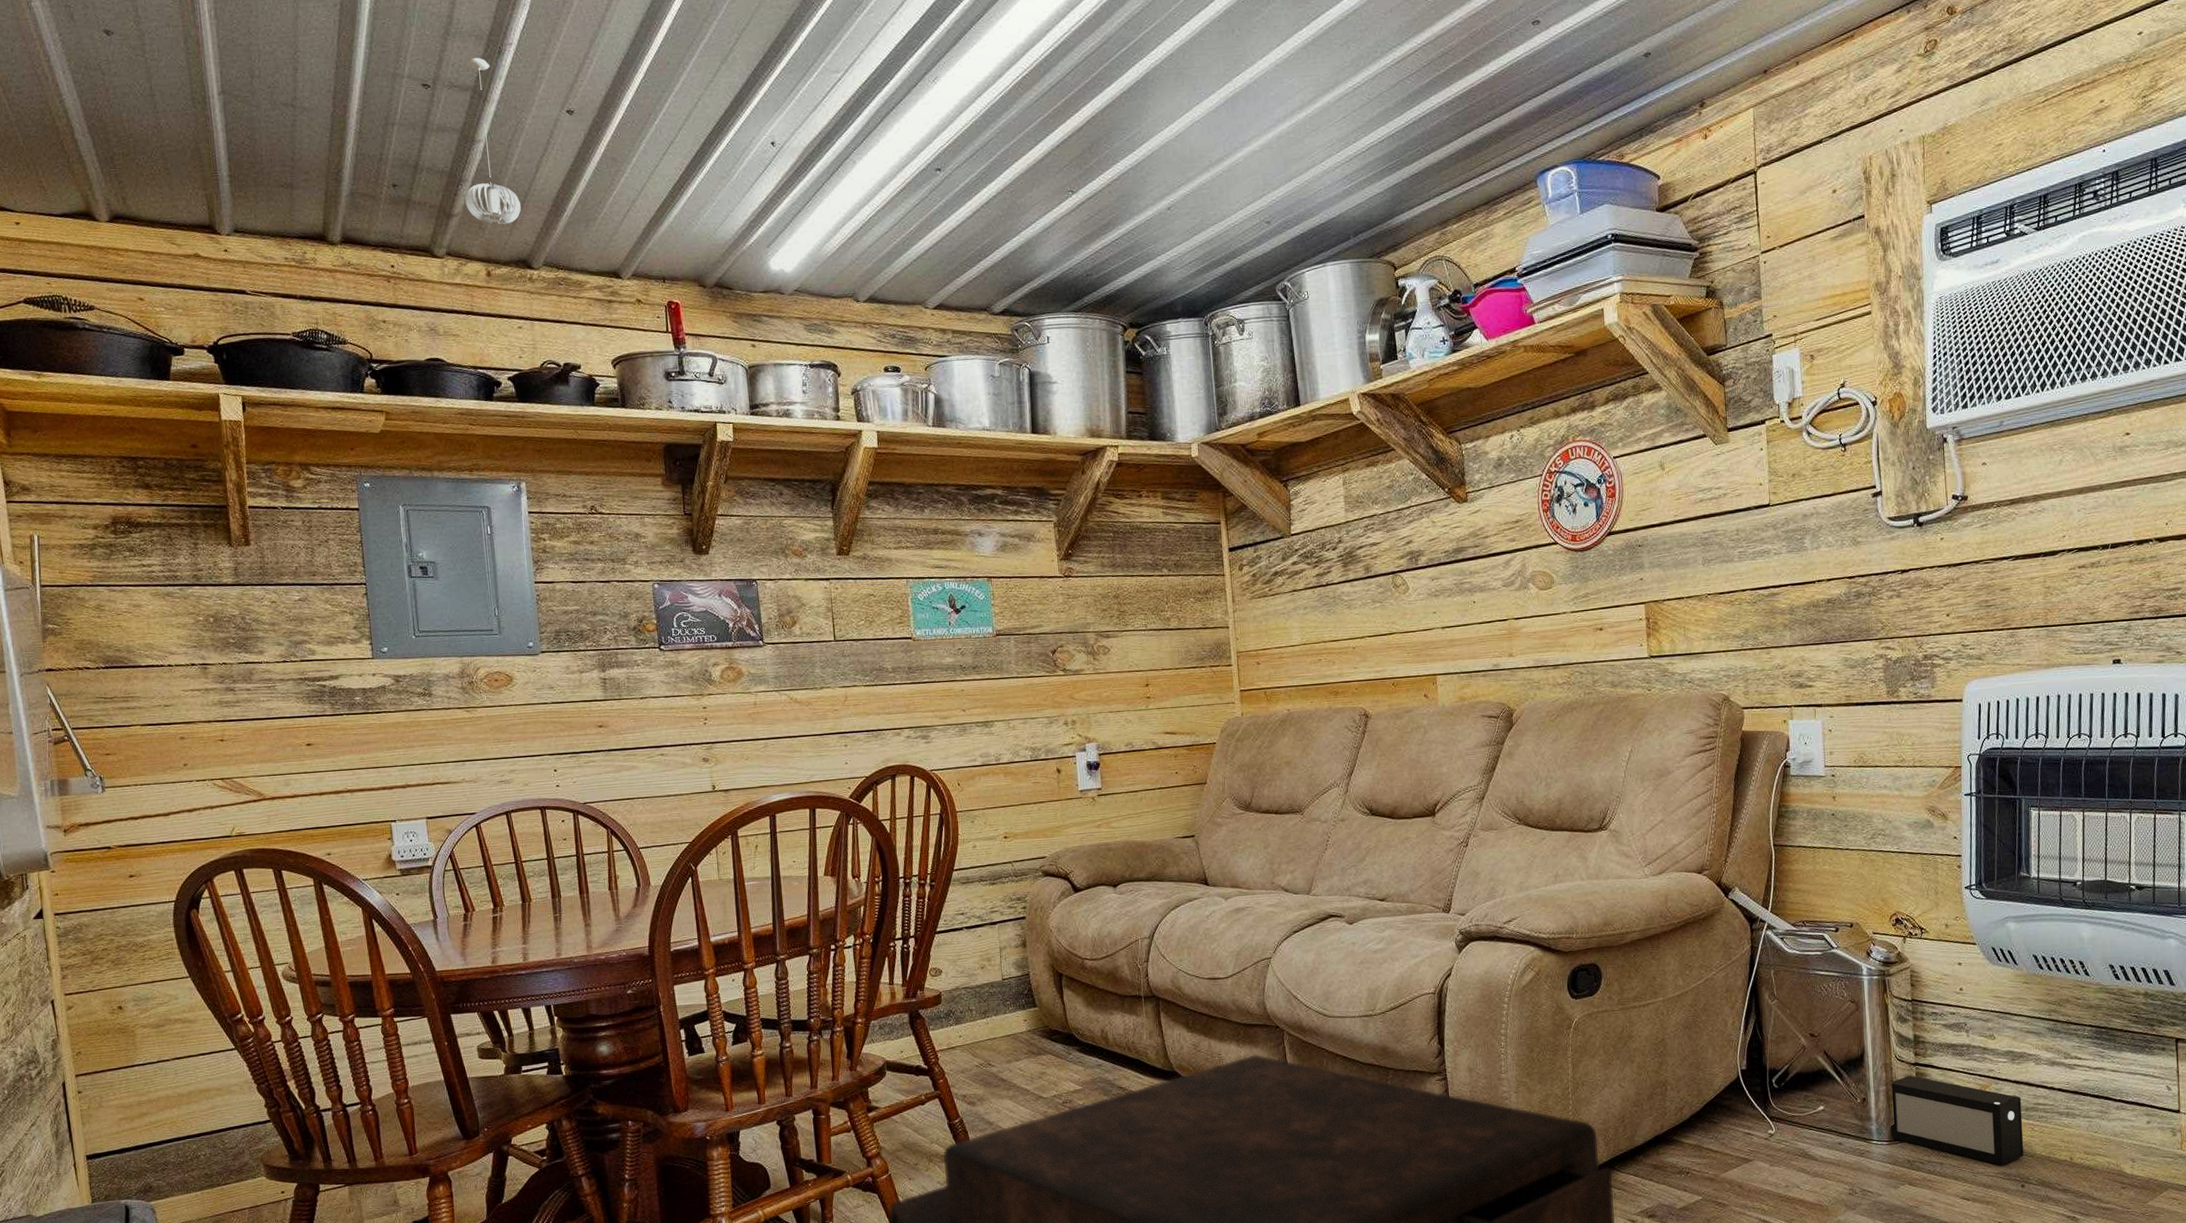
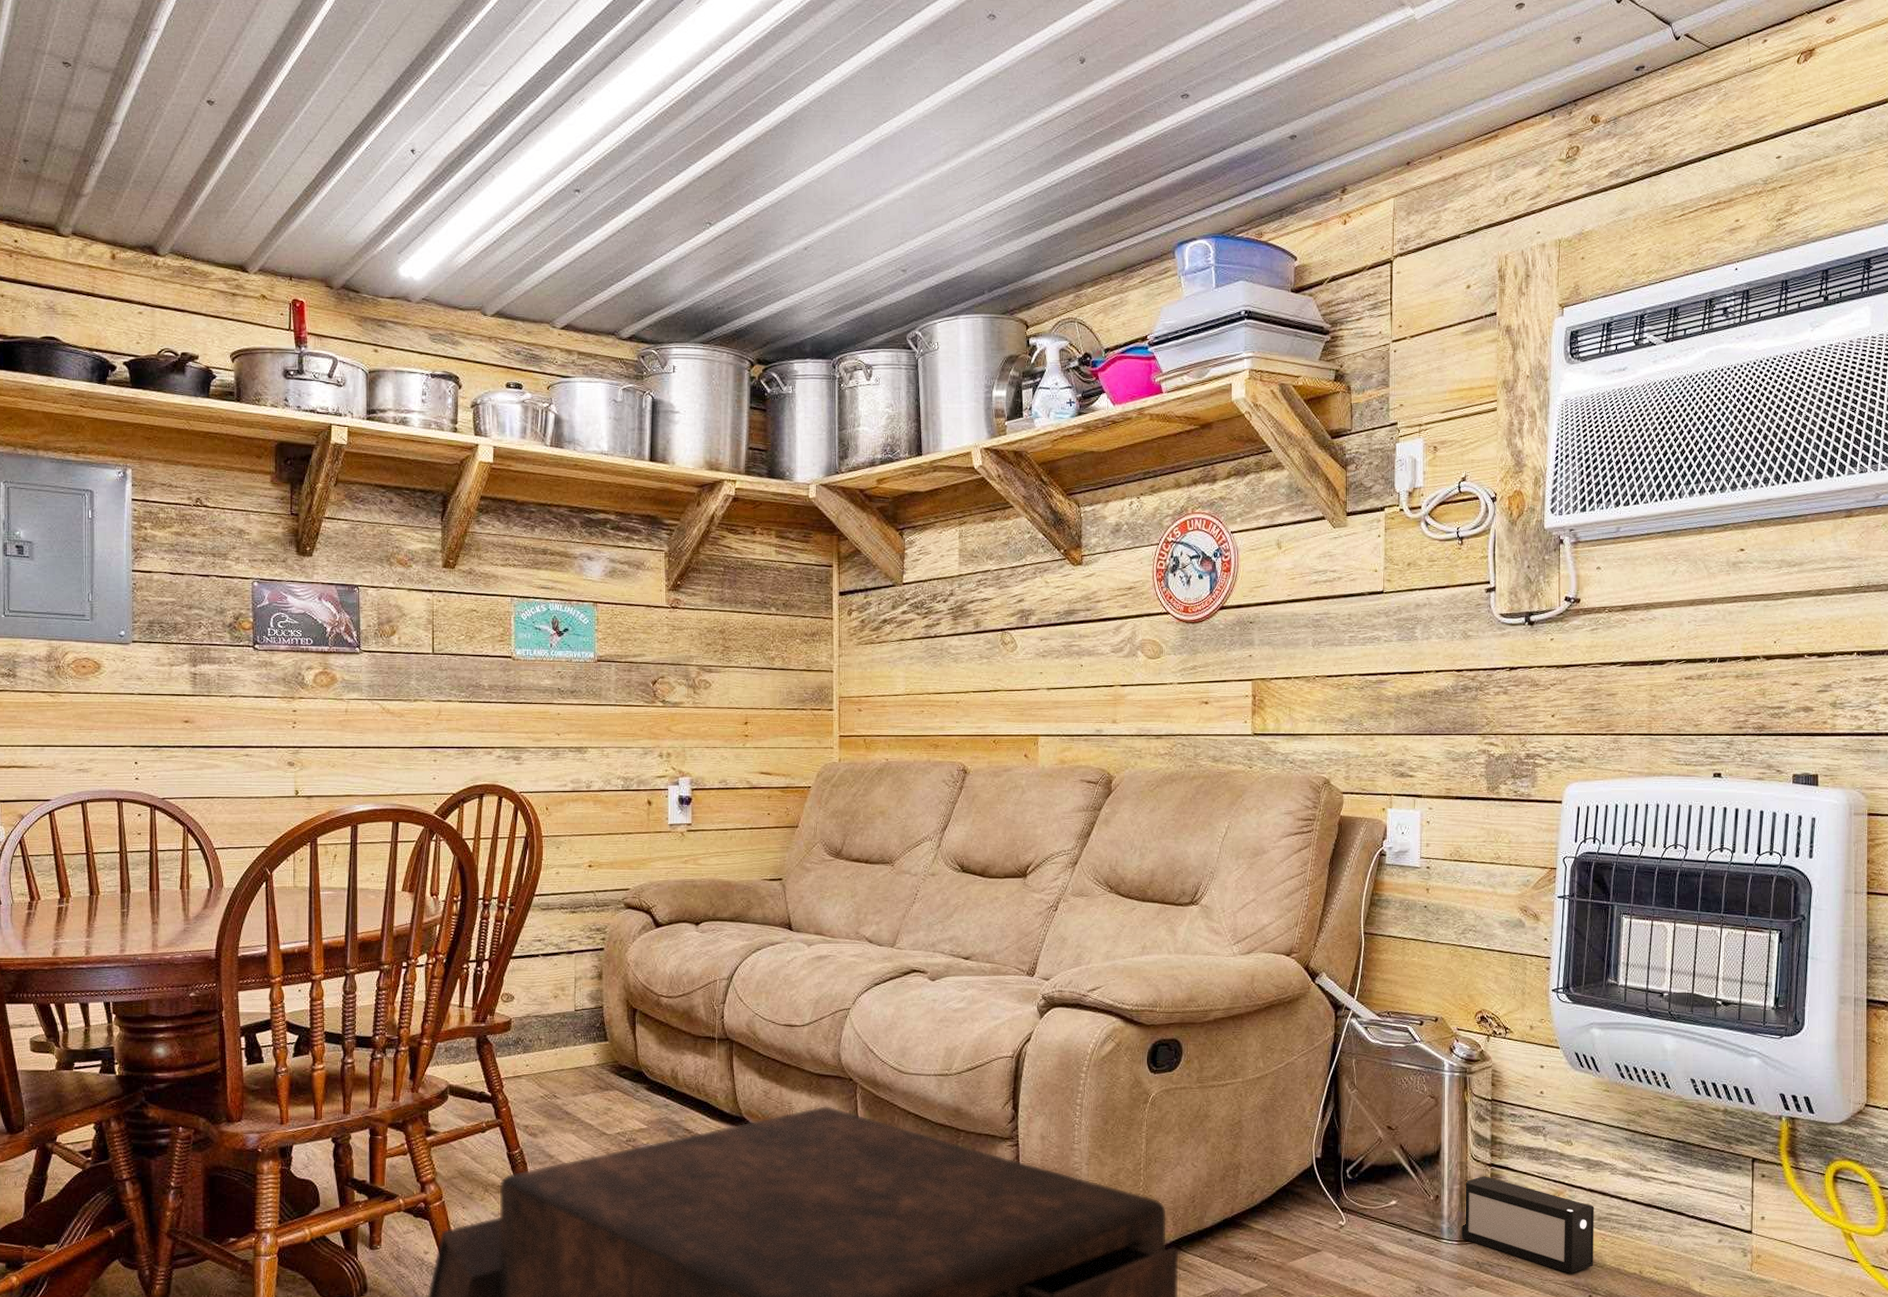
pendant light: present [465,57,521,225] -> none [96,40,152,209]

